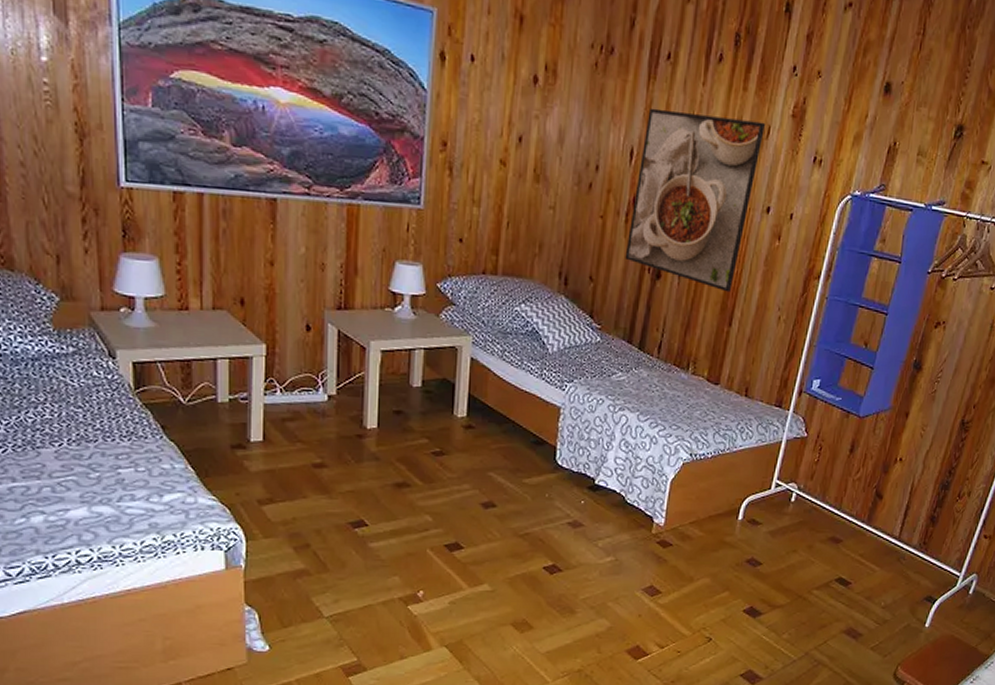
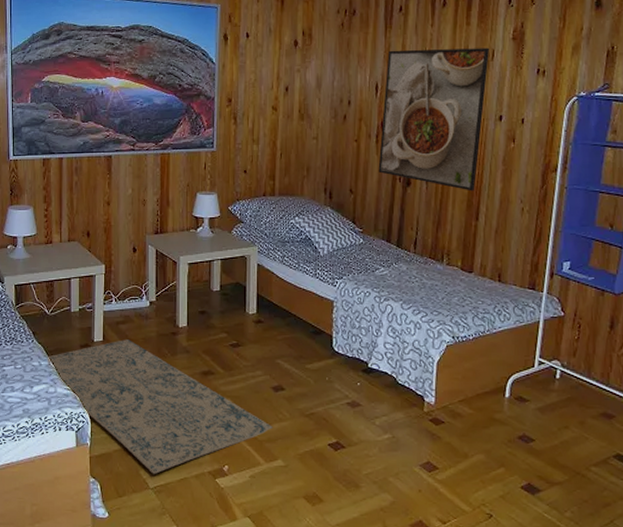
rug: none [186,441,480,601] -> present [49,340,273,474]

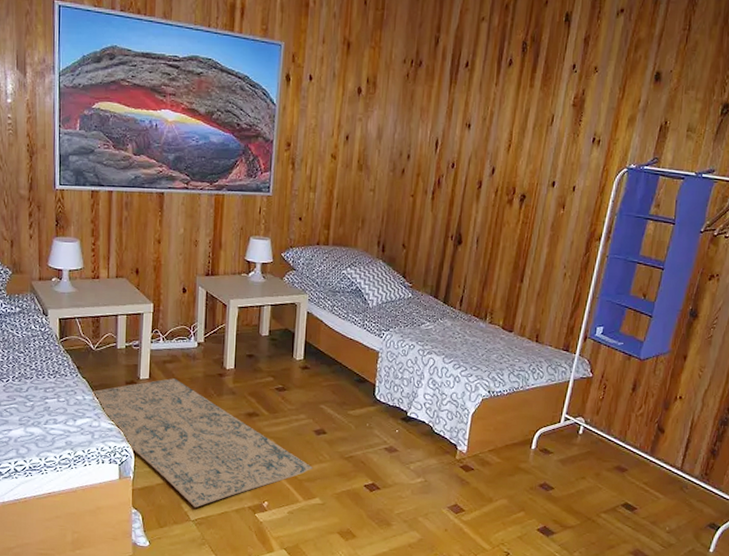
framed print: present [378,47,490,191] -> none [432,106,550,254]

